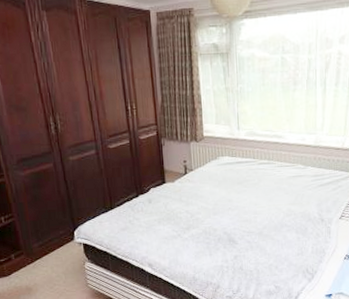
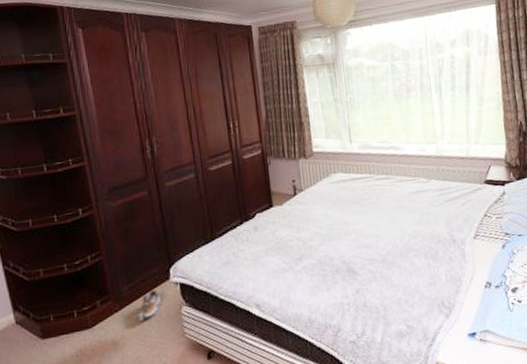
shoe: none [47,247,67,272] -> present [137,289,161,321]

